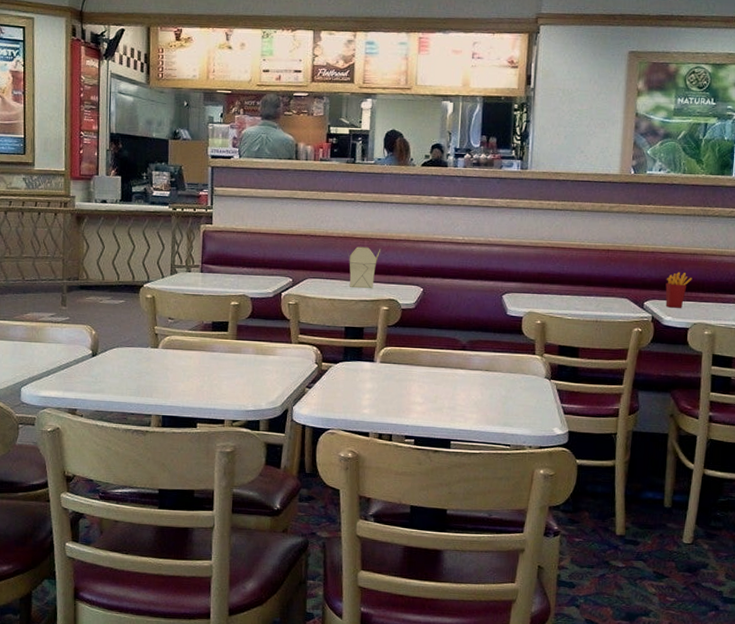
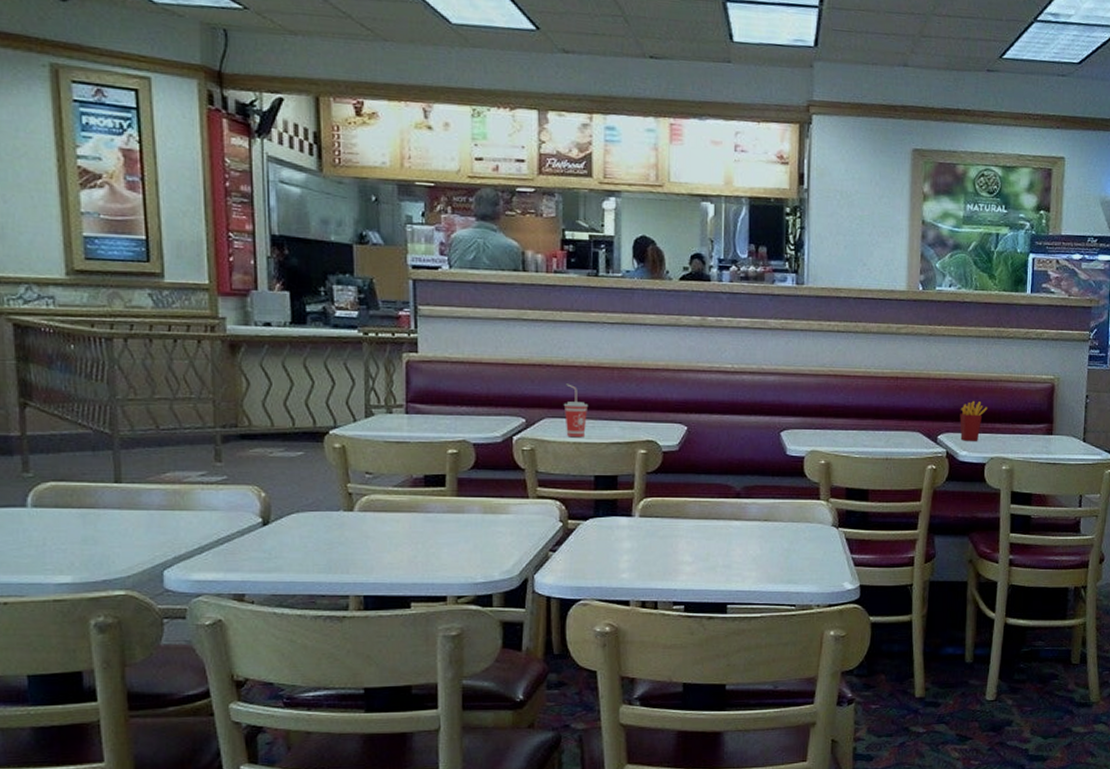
beverage cup: none [322,251,343,295] -> present [563,383,589,438]
takeout container: present [347,246,381,289] -> none [593,378,635,429]

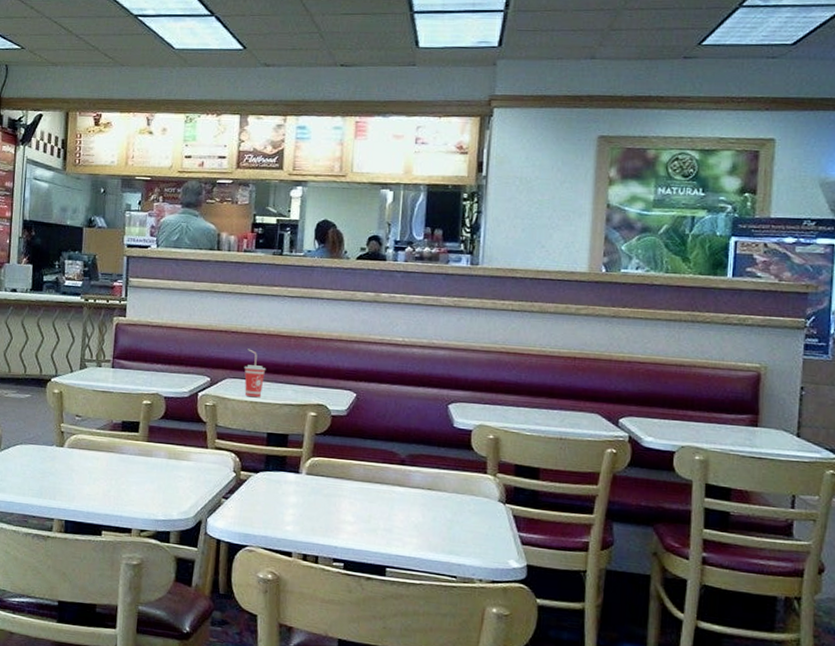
french fries: present [960,400,988,442] -> none [645,385,679,429]

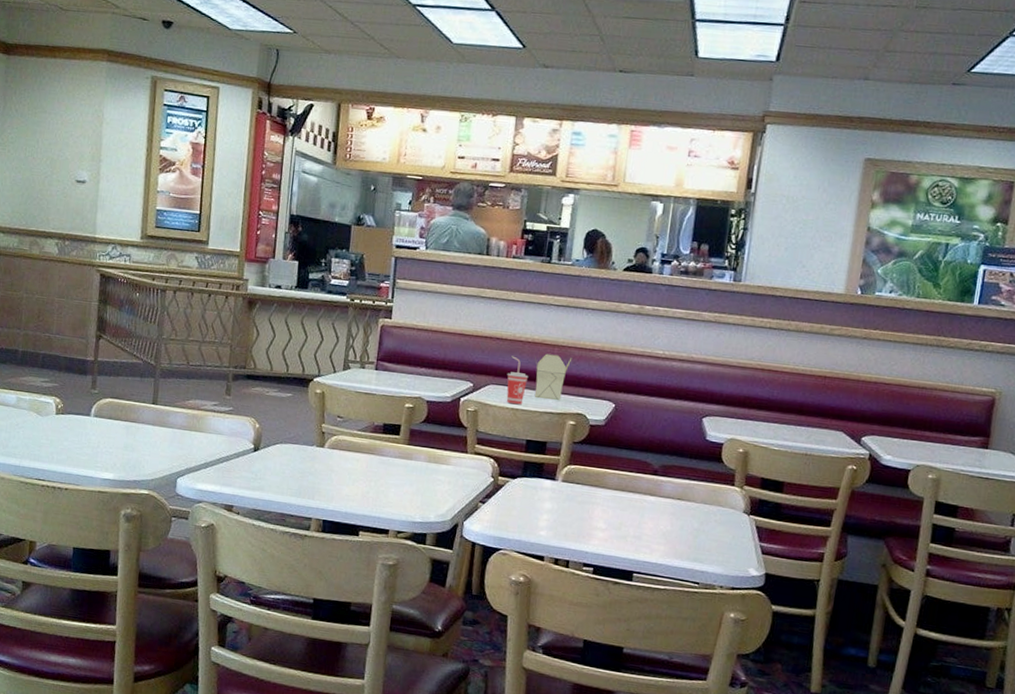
takeout container: none [271,345,310,393] -> present [534,353,573,401]

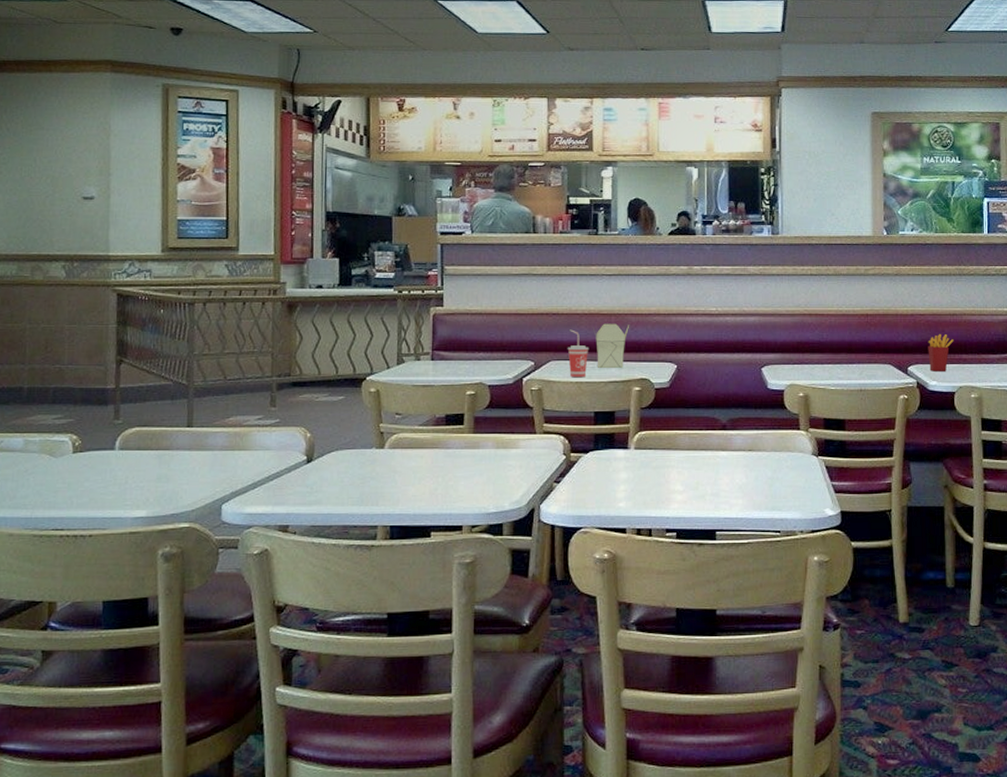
french fries: none [885,406,919,448] -> present [928,333,954,373]

